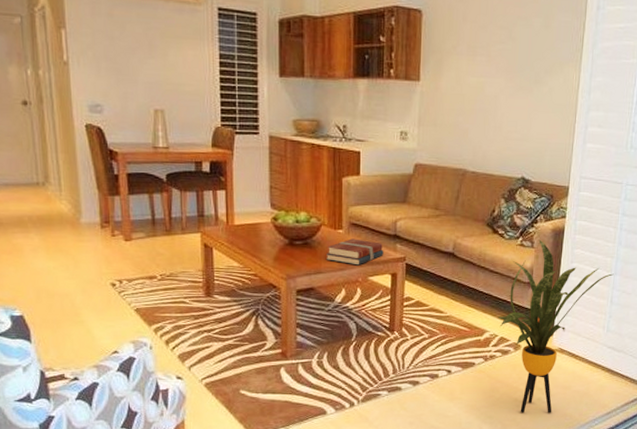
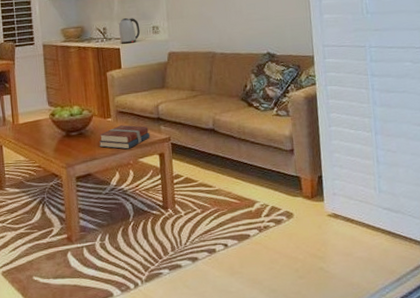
kettle: none [361,116,386,149] -> present [118,17,141,45]
house plant: present [498,239,614,414] -> none [266,107,375,285]

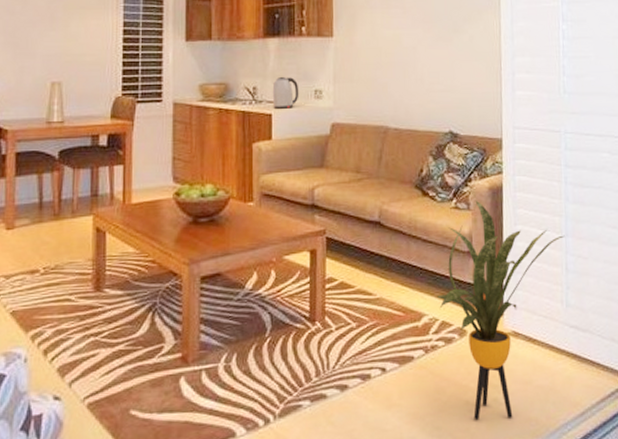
books: present [98,125,150,149] -> none [234,211,301,243]
house plant: none [266,107,375,285] -> present [437,200,565,421]

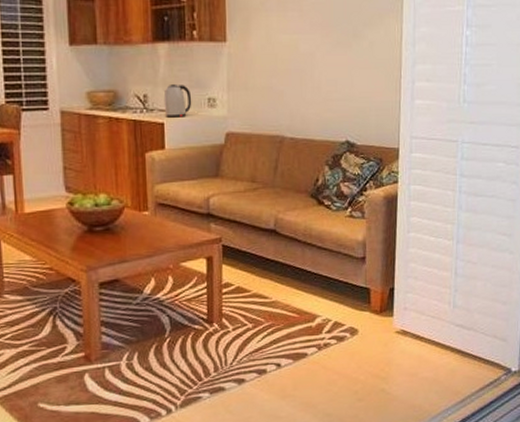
house plant: present [437,200,565,421] -> none [331,208,456,408]

